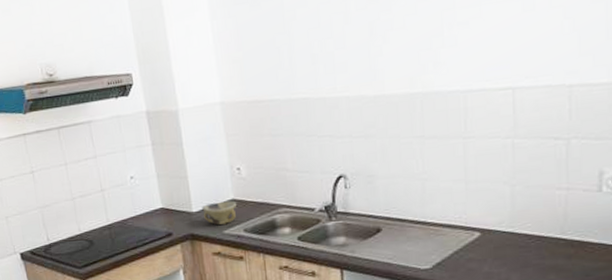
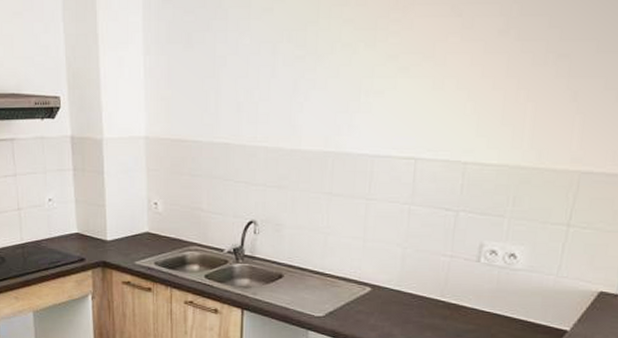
bowl: present [202,201,237,225] -> none [116,233,151,255]

